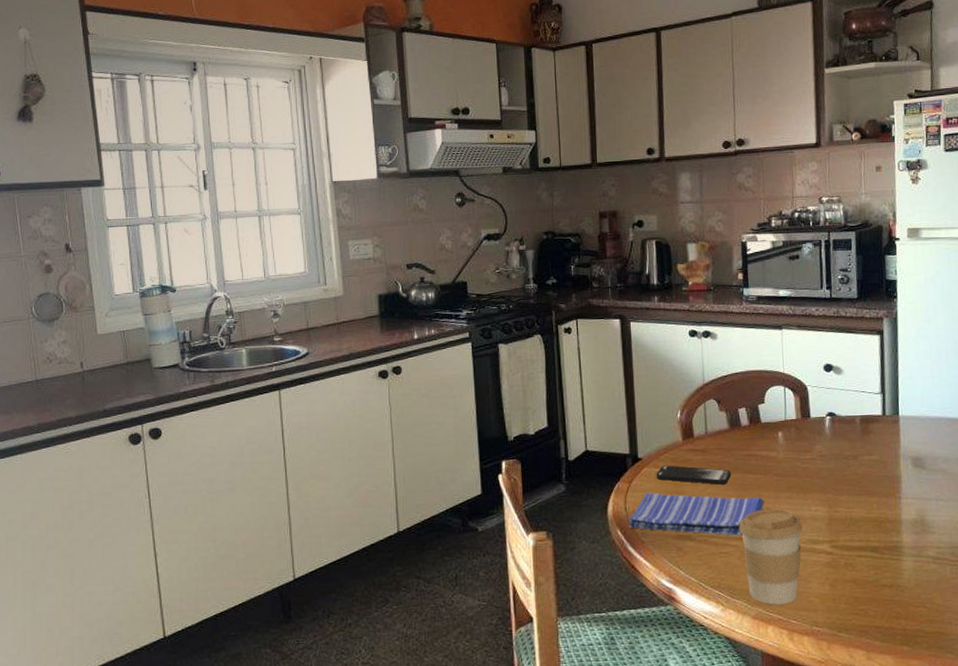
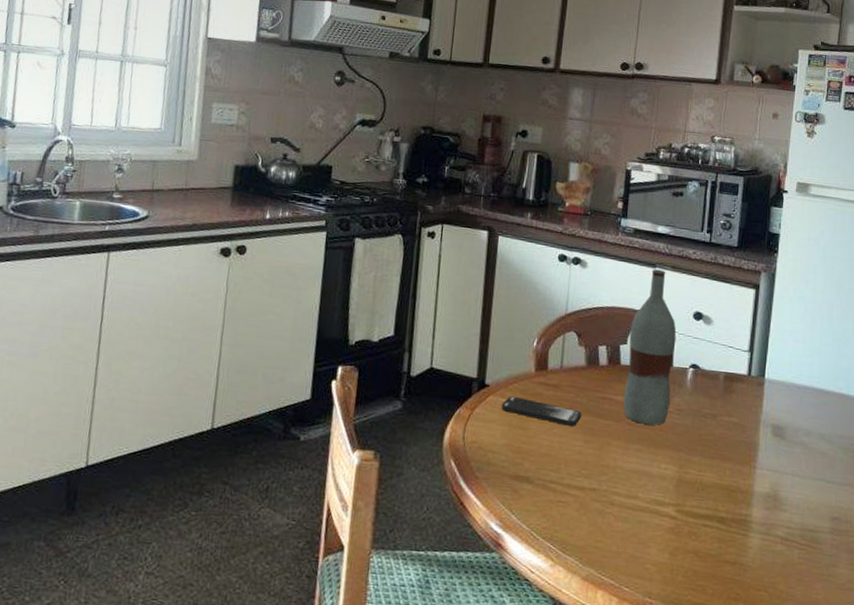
dish towel: present [628,492,765,536] -> none [464,423,613,486]
coffee cup: present [739,509,803,605] -> none [581,459,650,569]
bottle: none [765,330,813,473] -> present [623,269,677,425]

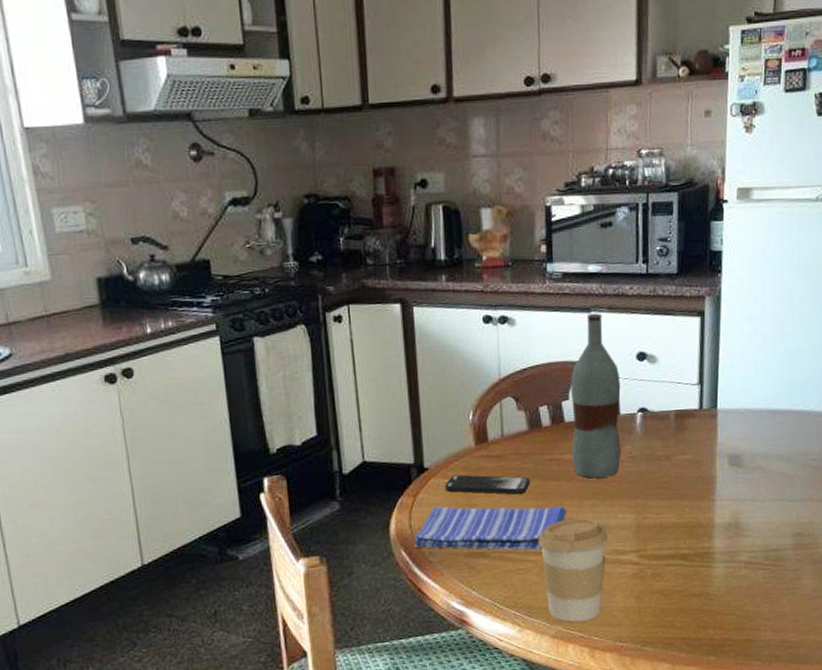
dish towel: none [464,423,613,486] -> present [414,506,567,550]
coffee cup: none [581,459,650,569] -> present [538,518,609,623]

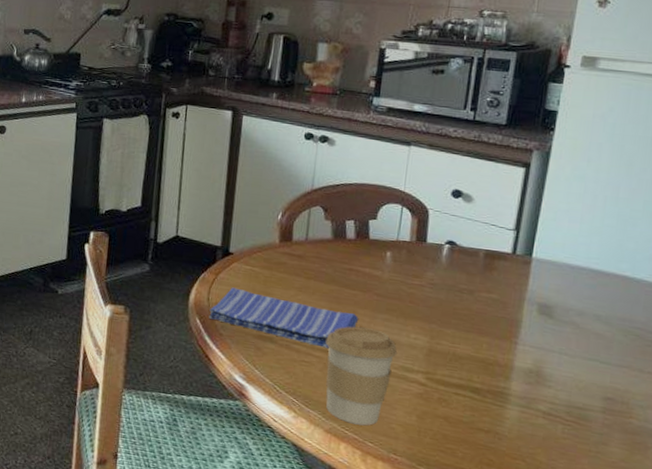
smartphone: present [445,474,530,495] -> none [245,264,327,294]
bottle: present [570,313,622,479] -> none [371,147,432,298]

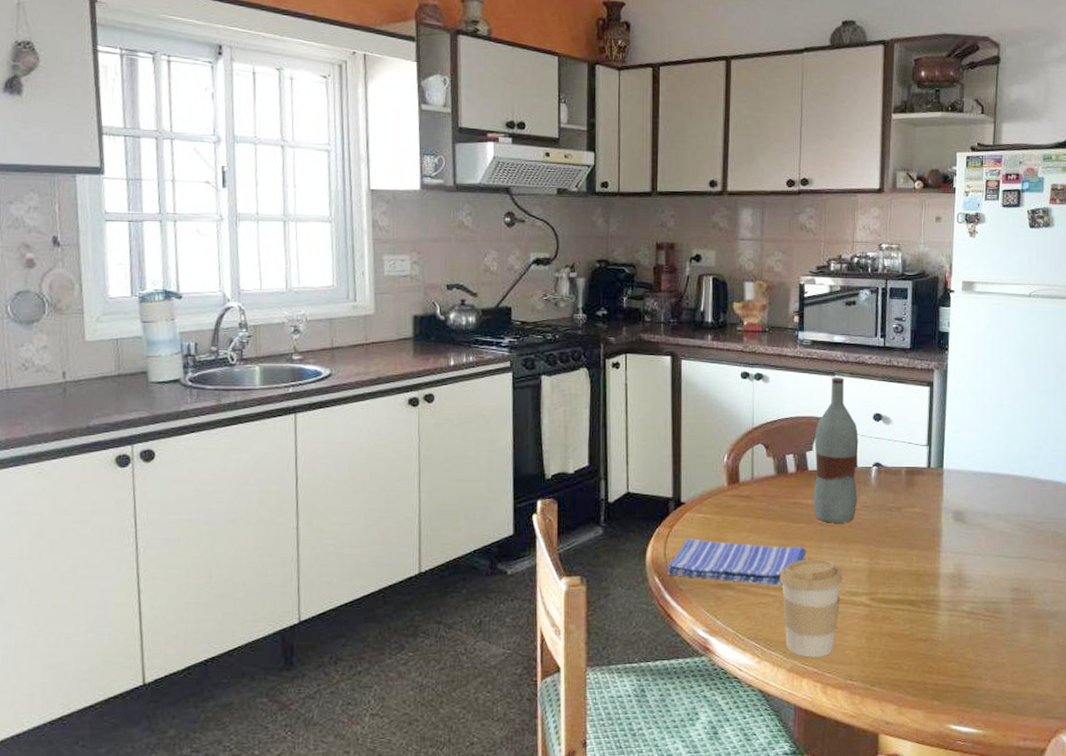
bottle: none [371,147,432,298] -> present [813,377,859,523]

